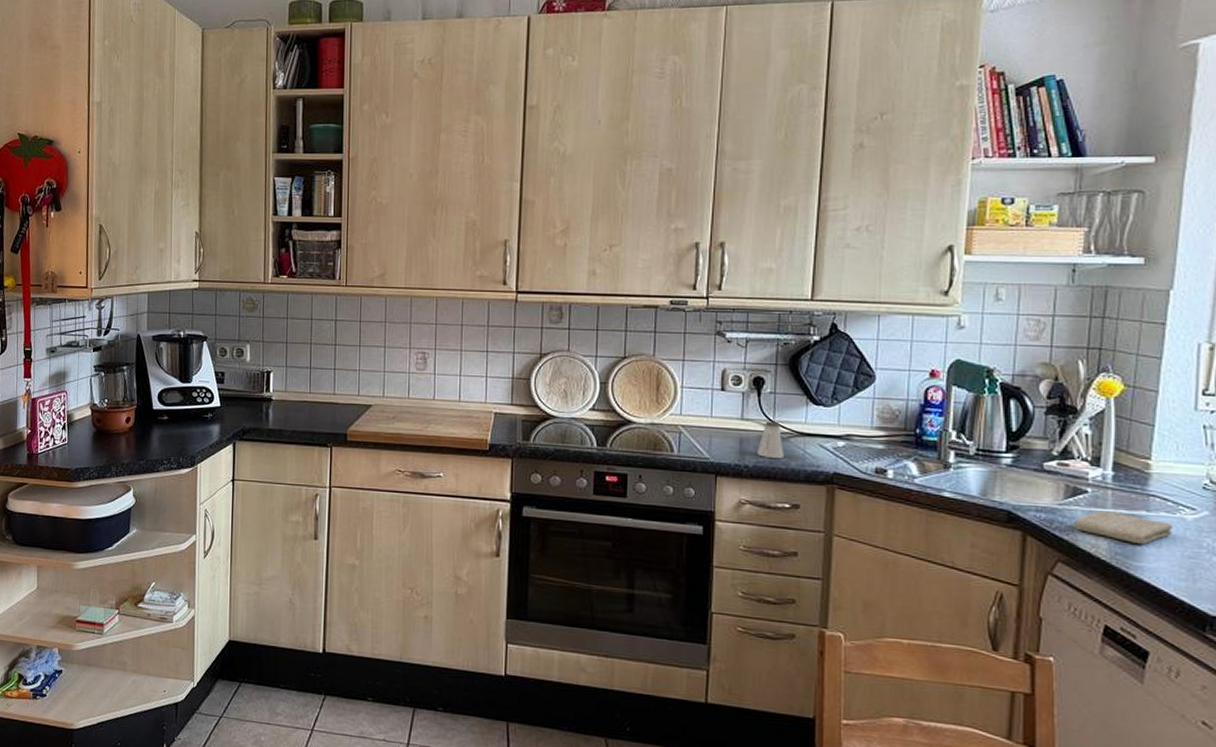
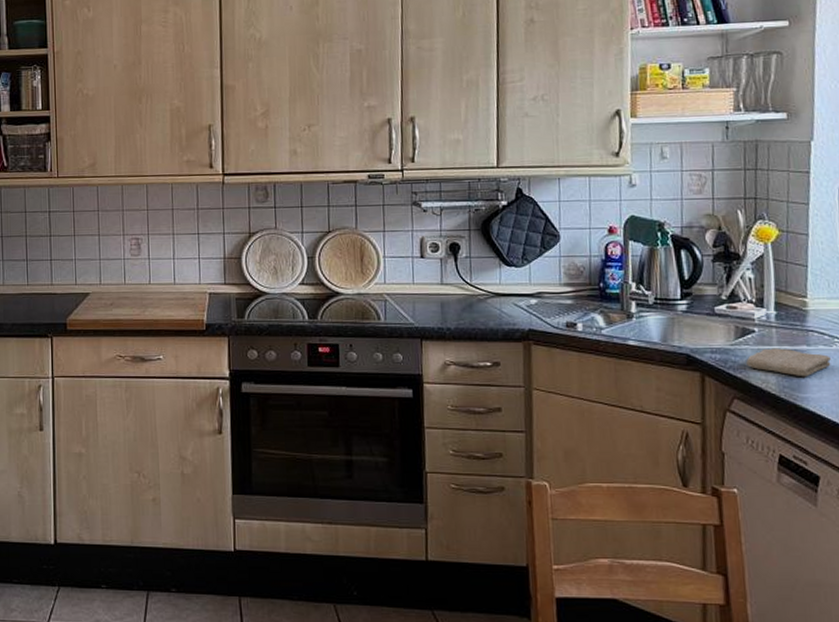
saltshaker: present [757,421,785,458] -> none [458,284,483,319]

